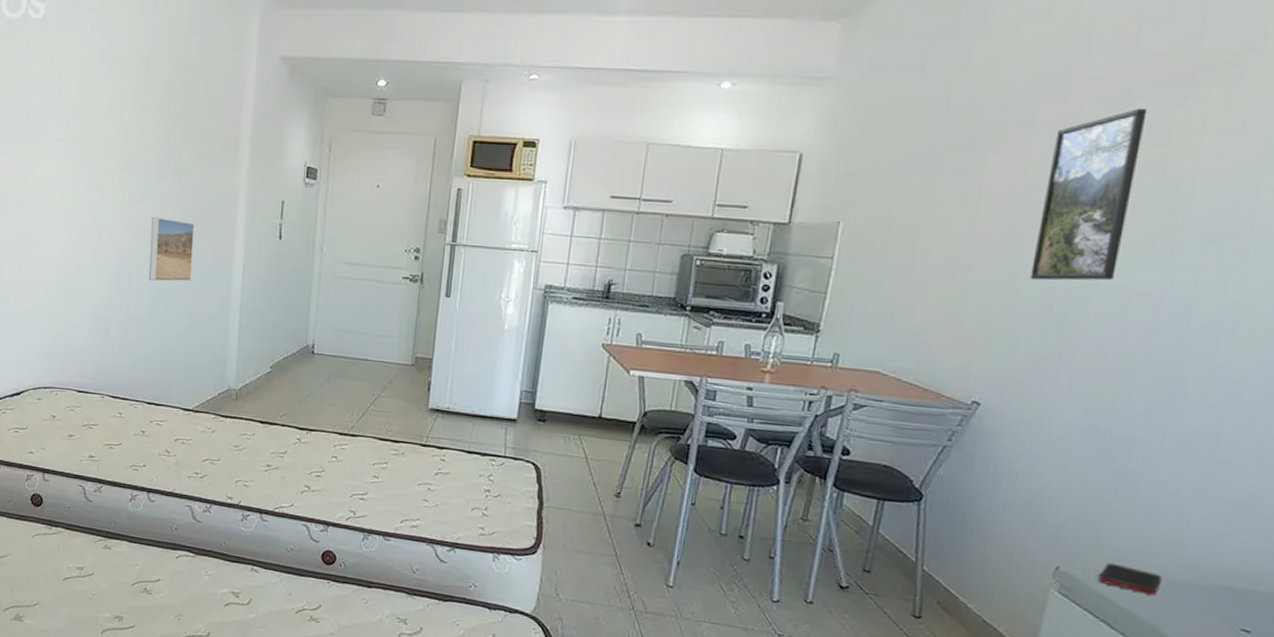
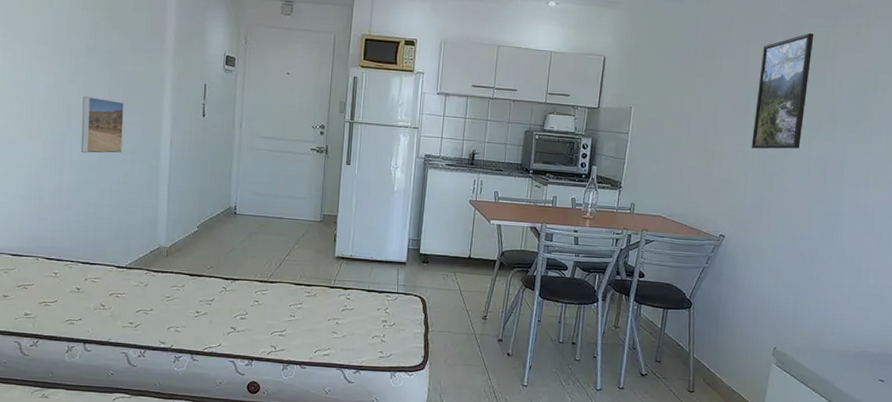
cell phone: present [1098,562,1163,596] -> none [799,342,835,362]

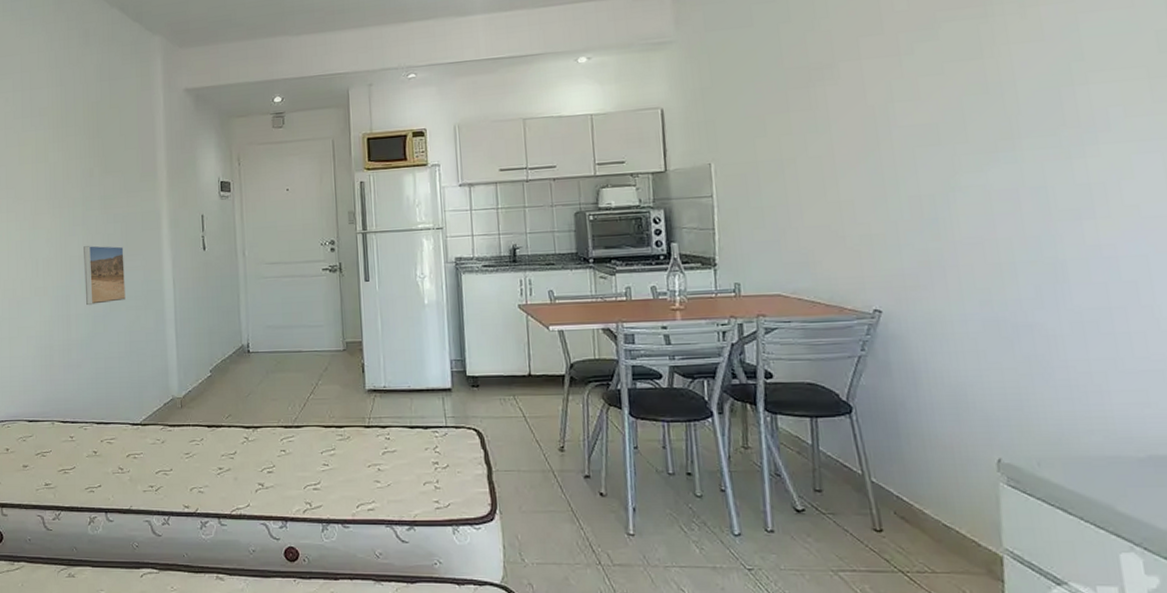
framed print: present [751,33,814,149] -> none [881,30,971,191]

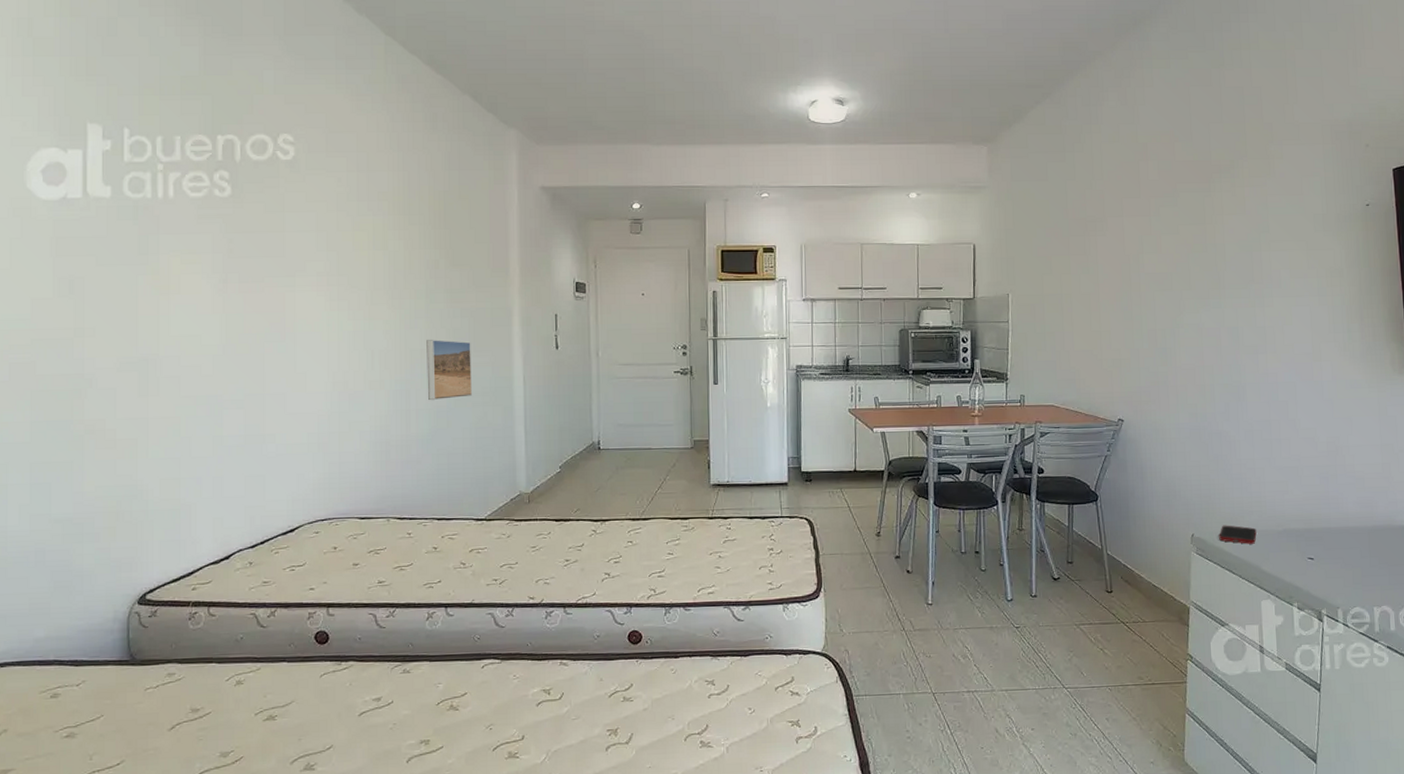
cell phone: none [1041,448,1103,475] -> present [1219,525,1257,544]

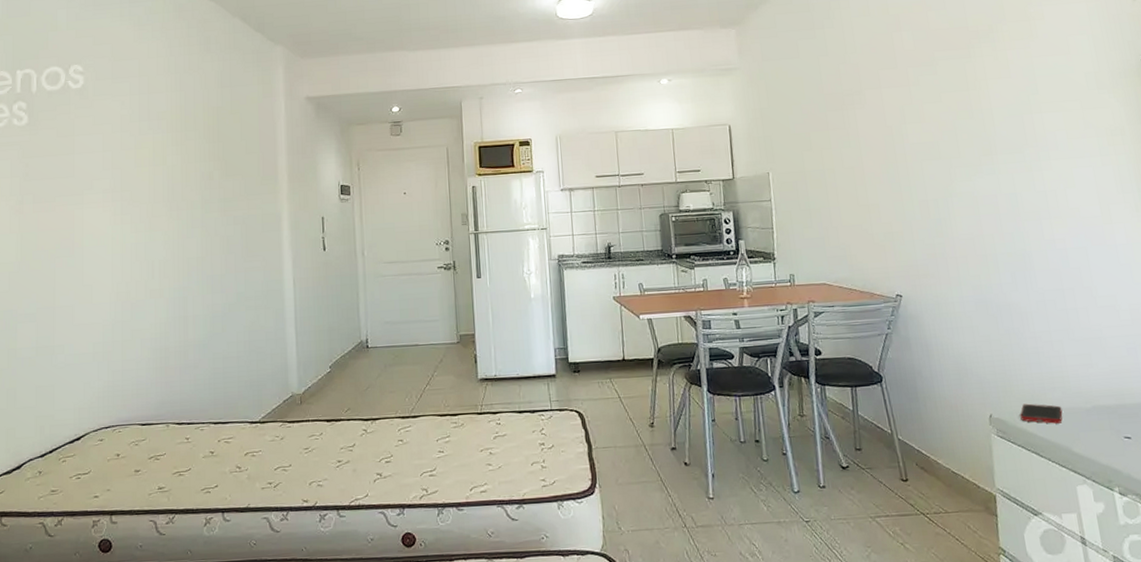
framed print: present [426,339,472,401] -> none [202,247,245,307]

